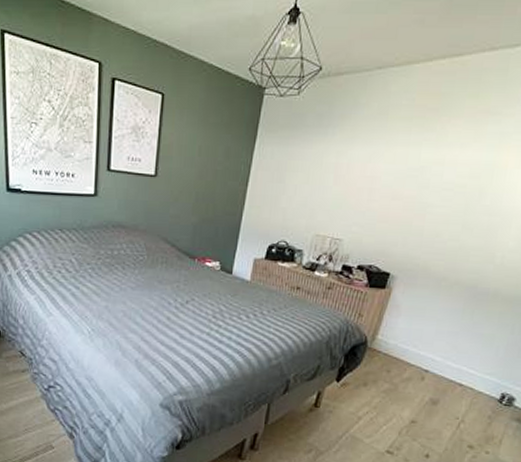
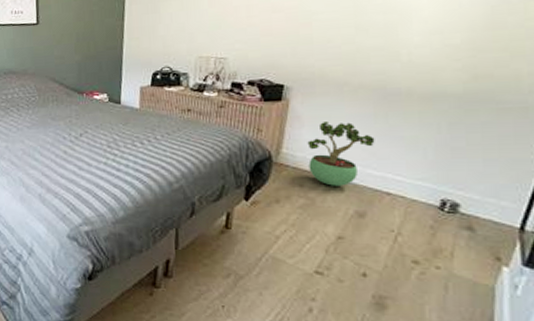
potted plant: none [398,313,459,375] -> present [307,122,375,186]

